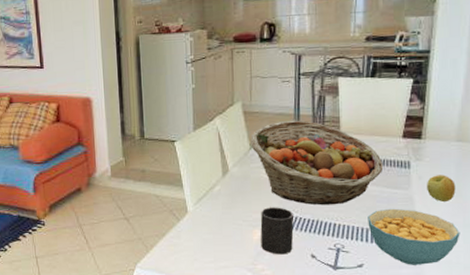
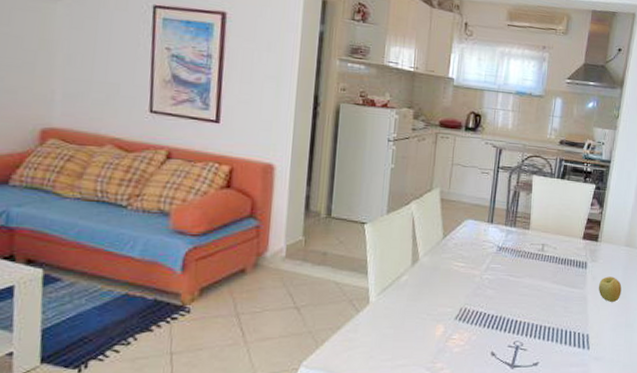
fruit basket: present [250,120,384,206] -> none [444,212,565,301]
mug: present [260,207,294,255] -> none [443,301,478,352]
cereal bowl: present [367,208,460,265] -> none [546,307,622,364]

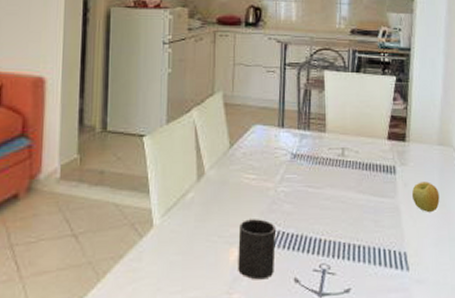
mug: none [443,301,478,352] -> present [238,219,276,280]

